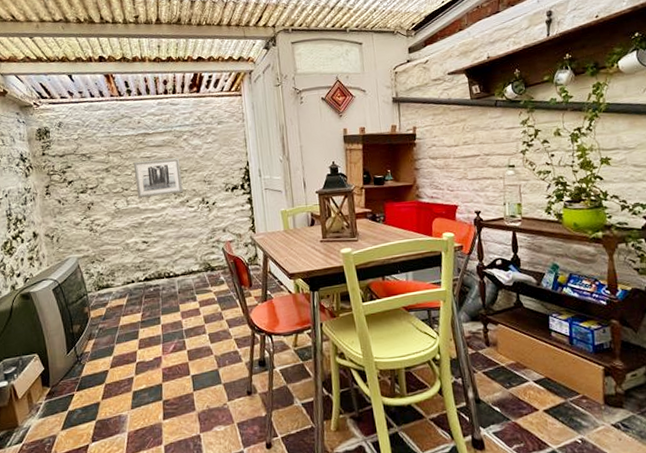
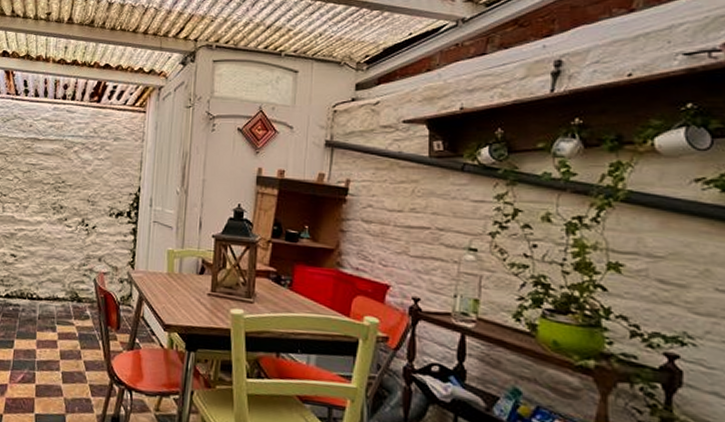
wall art: present [133,158,183,198] -> none [15,166,66,210]

